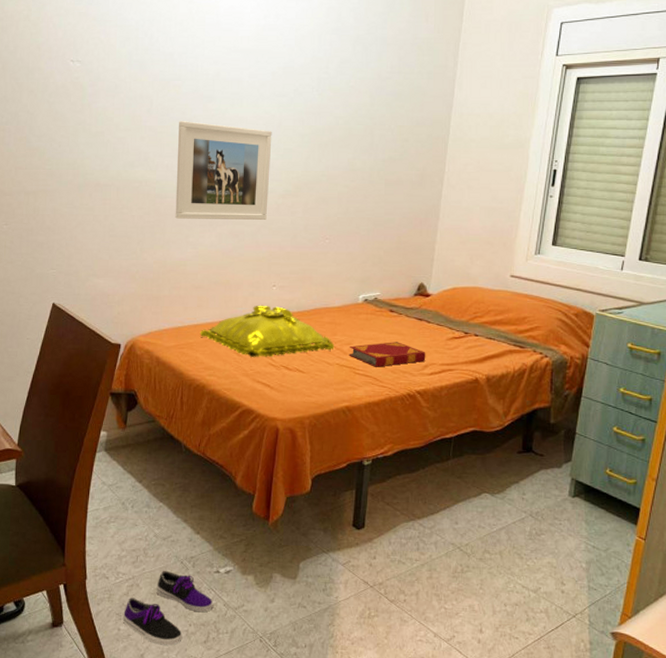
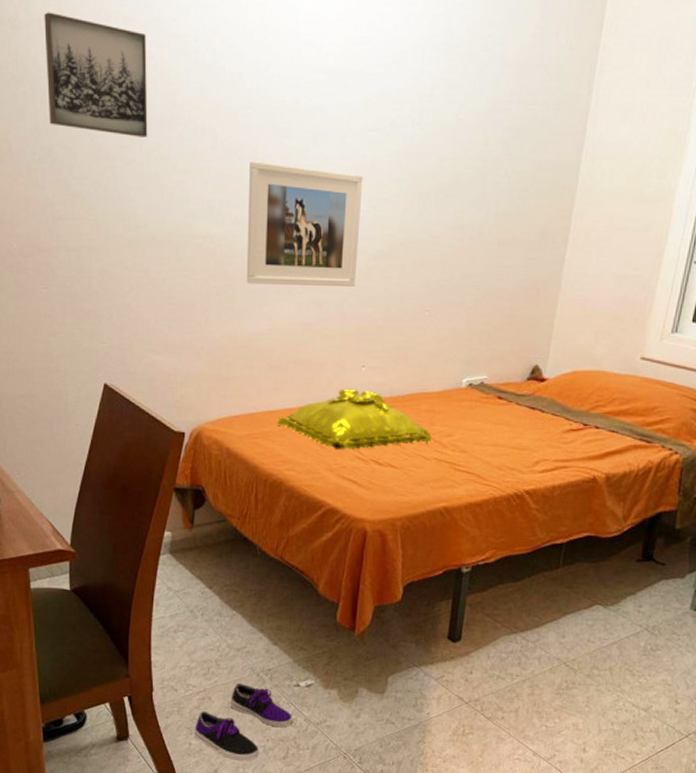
wall art: none [15,10,97,104] -> present [44,12,148,137]
hardback book: present [349,342,426,367] -> none [448,433,538,463]

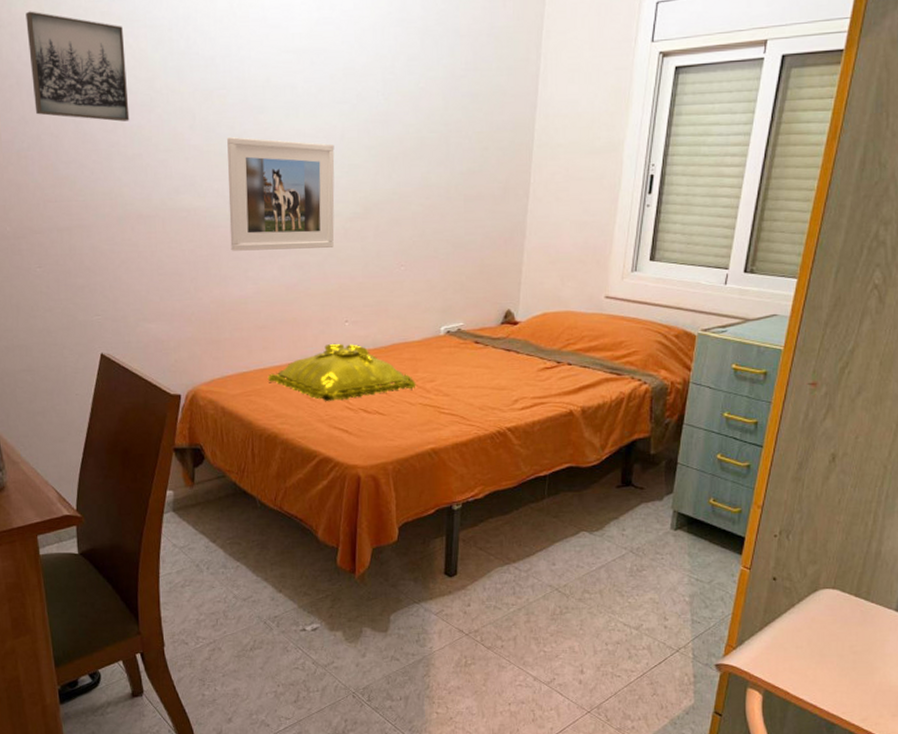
shoe: present [193,683,293,761] -> none [206,631,302,708]

